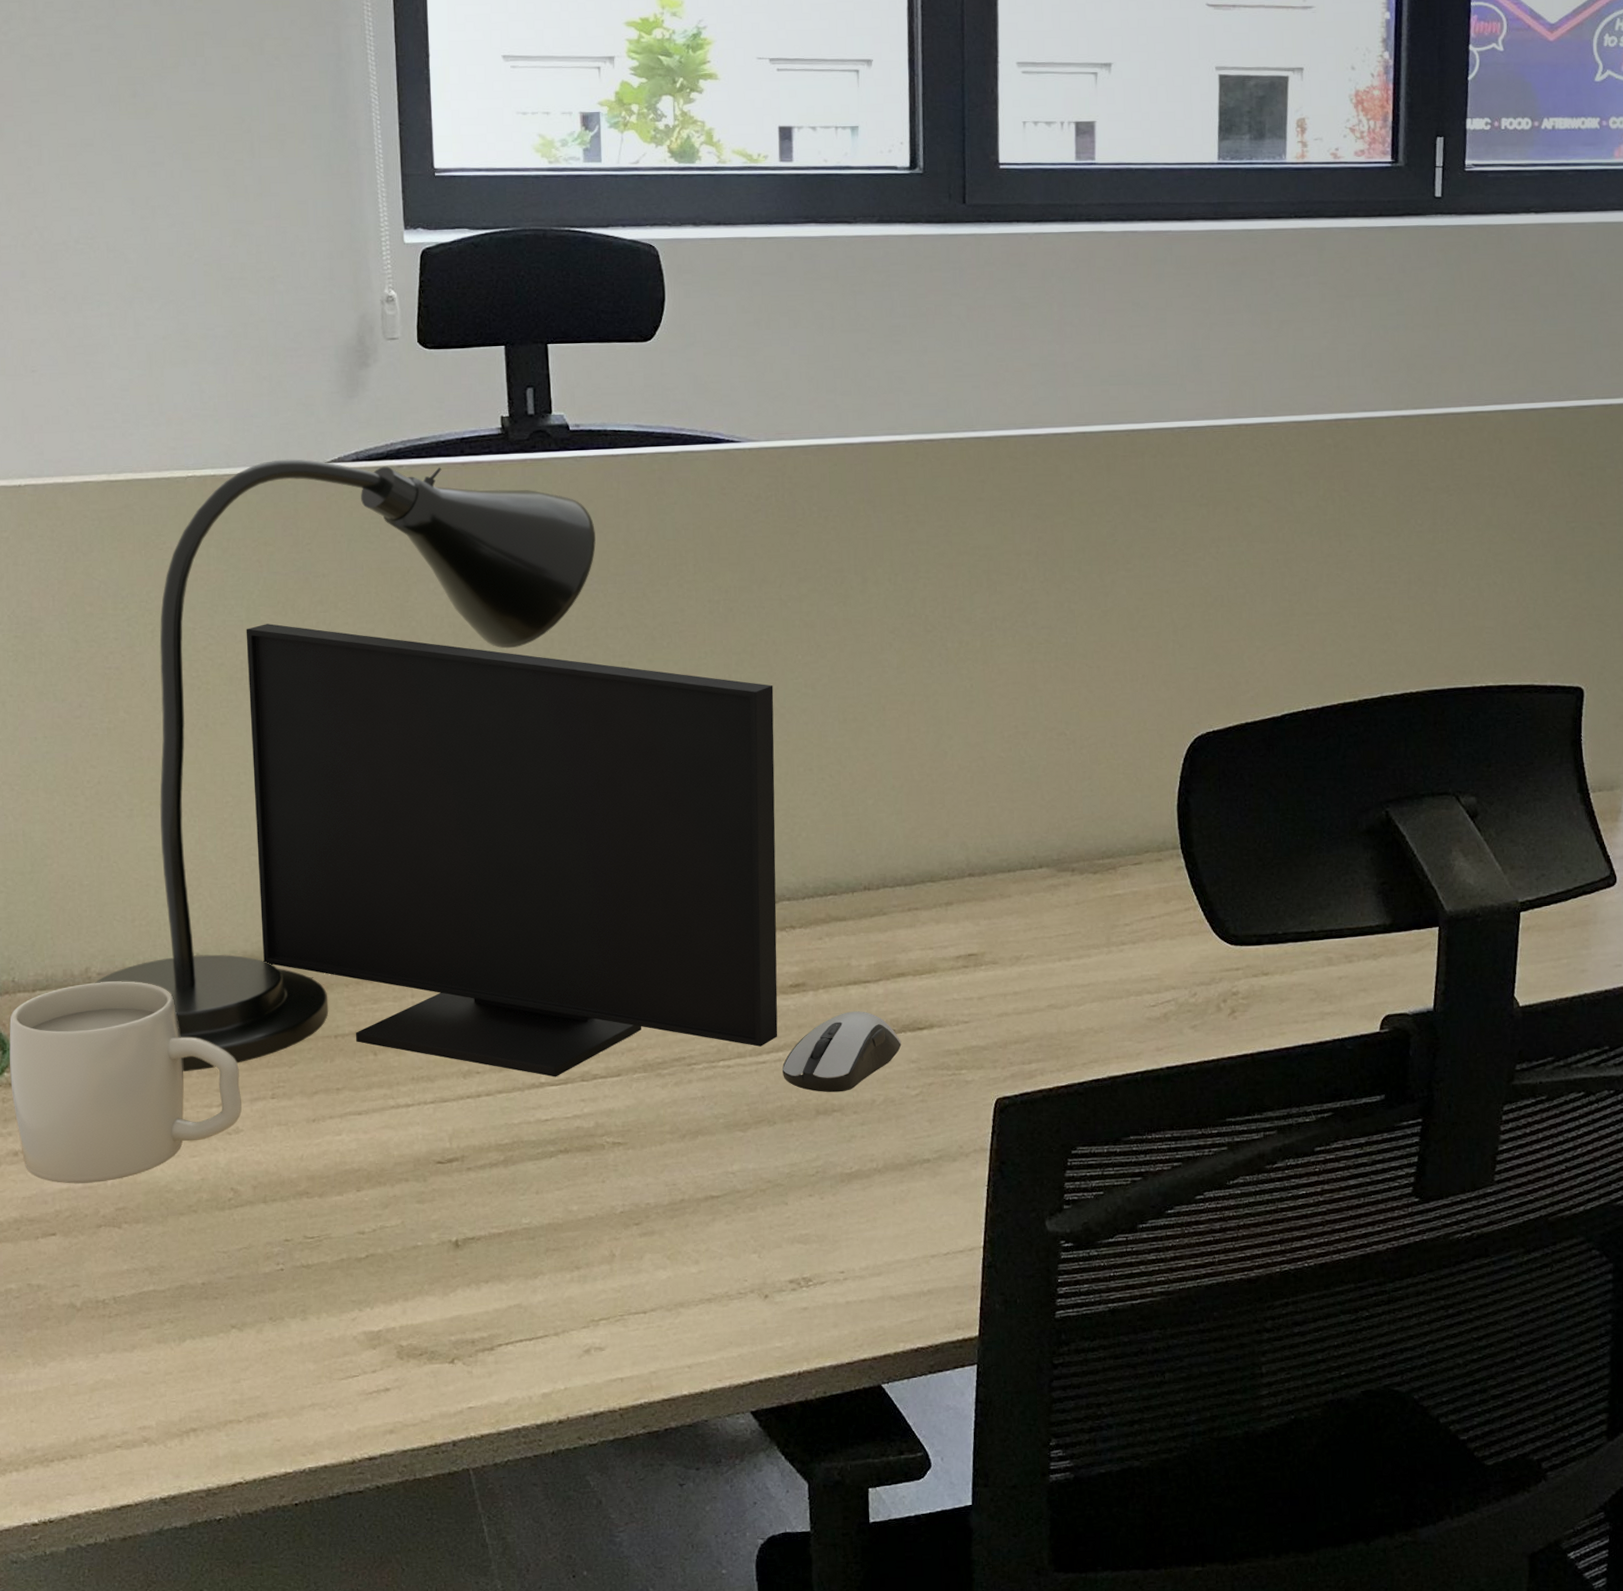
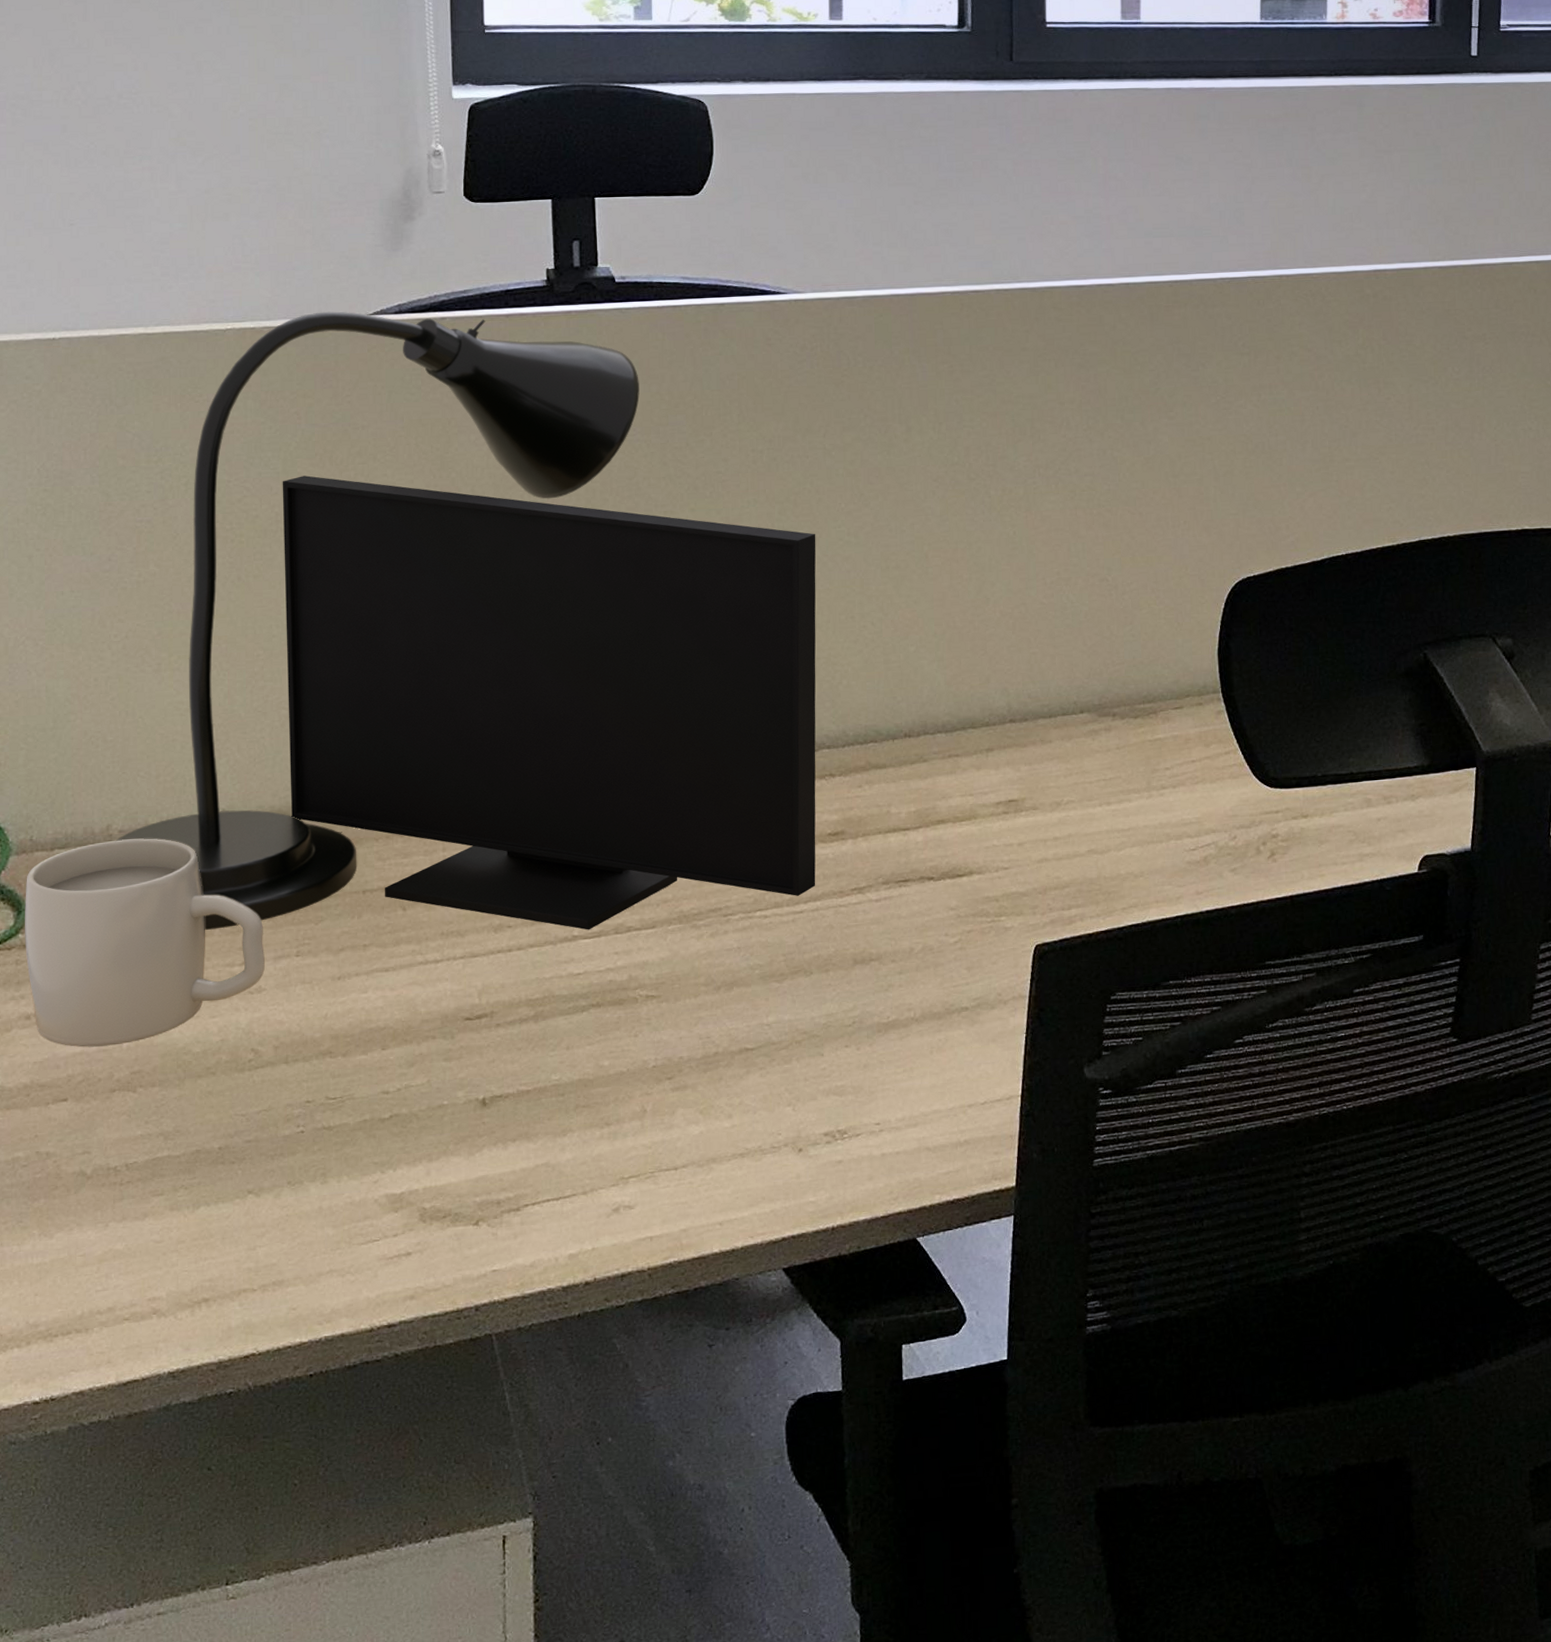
computer mouse: present [782,1011,902,1093] -> none [819,859,941,942]

